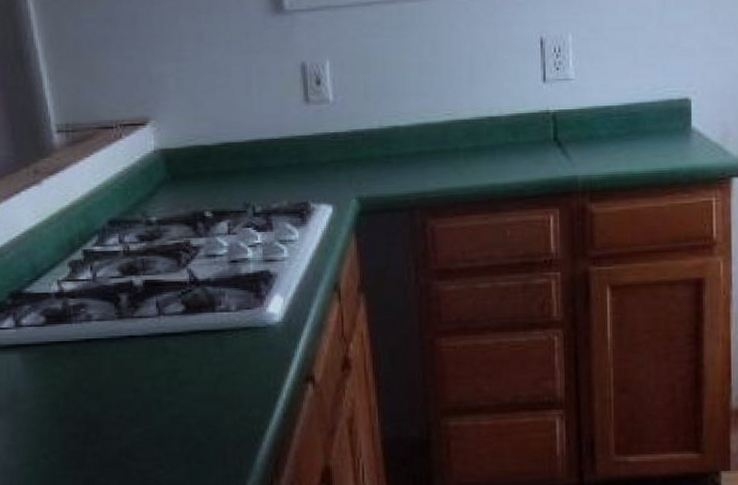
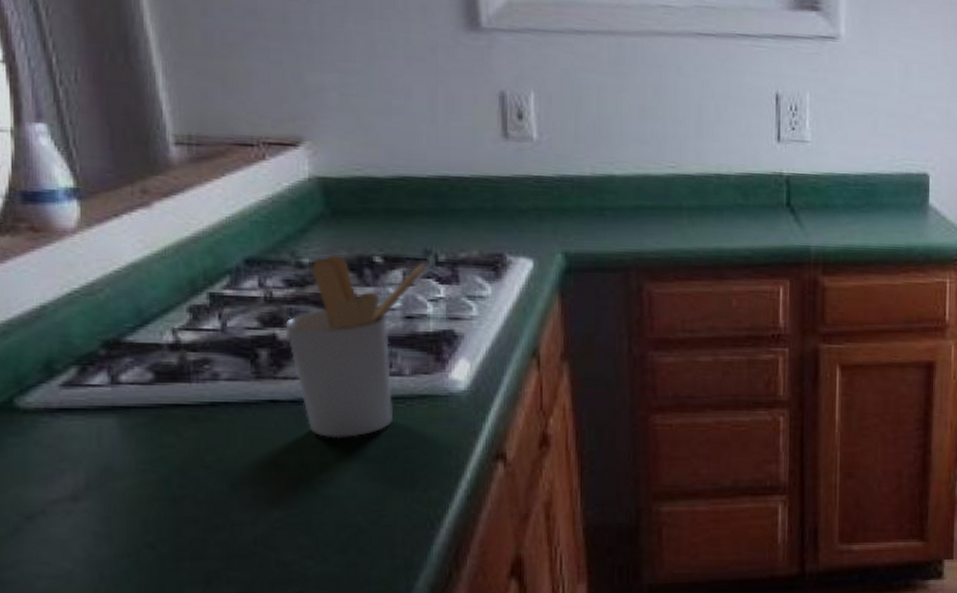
utensil holder: none [139,212,246,366] -> present [285,255,426,439]

